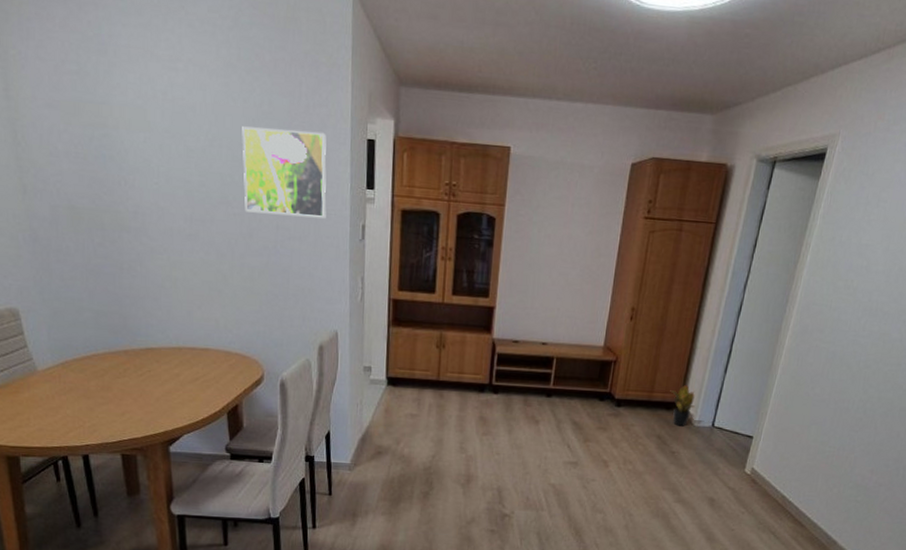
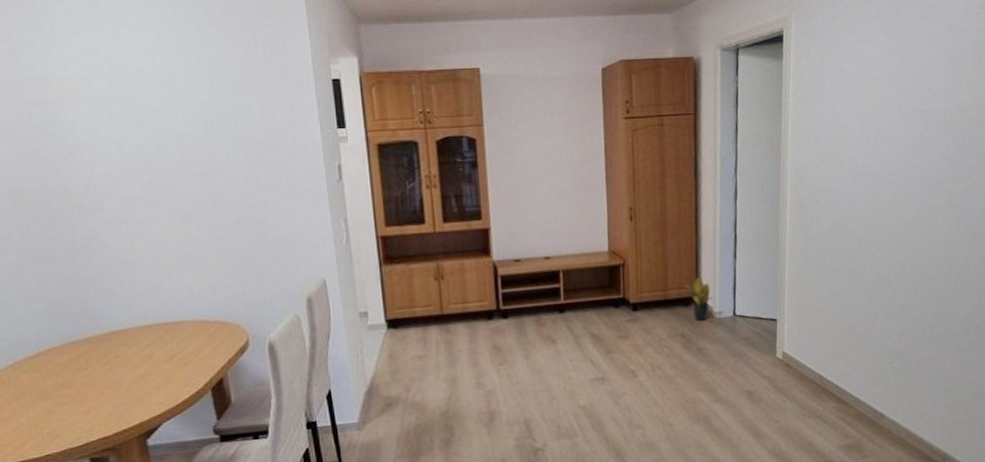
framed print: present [242,126,326,219] -> none [197,78,298,169]

